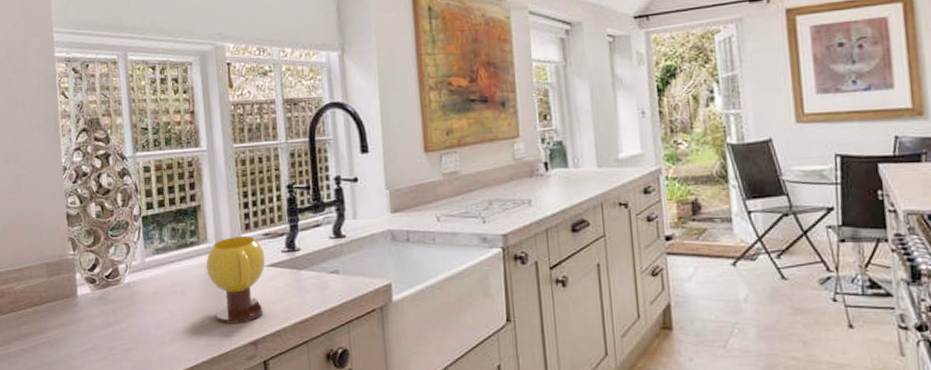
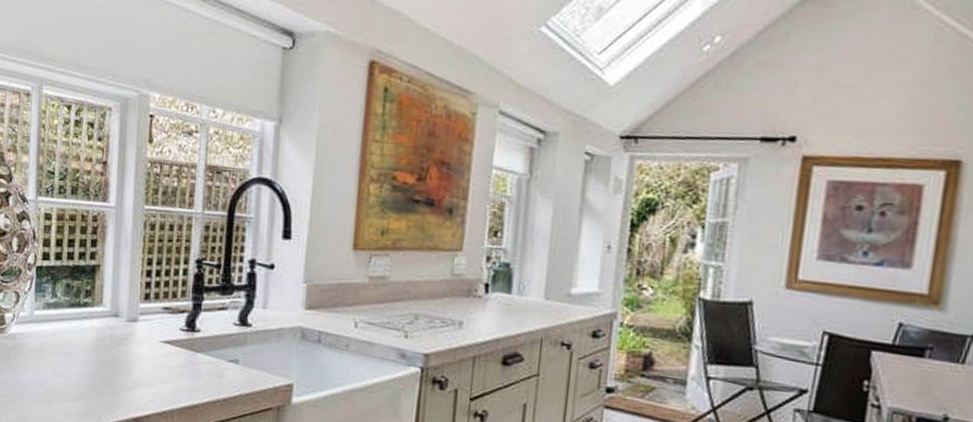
mug: present [206,236,265,324] -> none [97,304,162,397]

